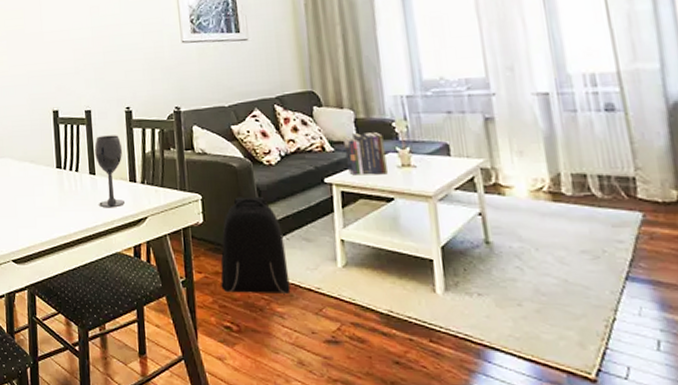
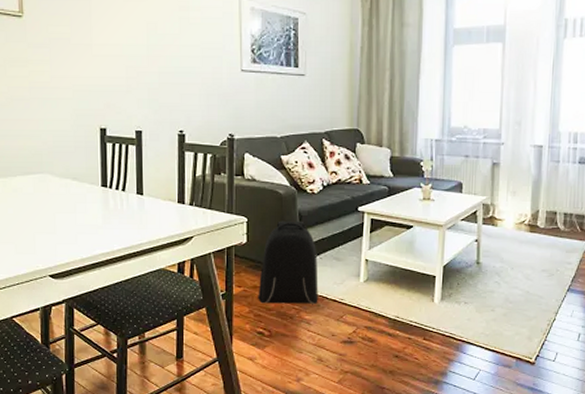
wine glass: present [94,135,125,208] -> none [143,157,173,227]
books: present [343,132,388,176] -> none [378,169,412,206]

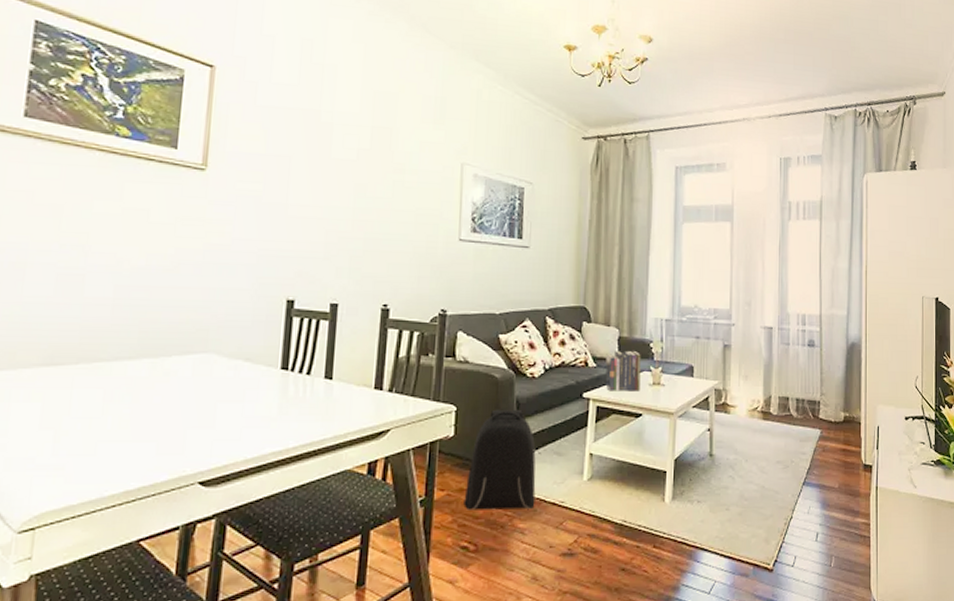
books: none [378,169,412,206] -> present [605,351,641,392]

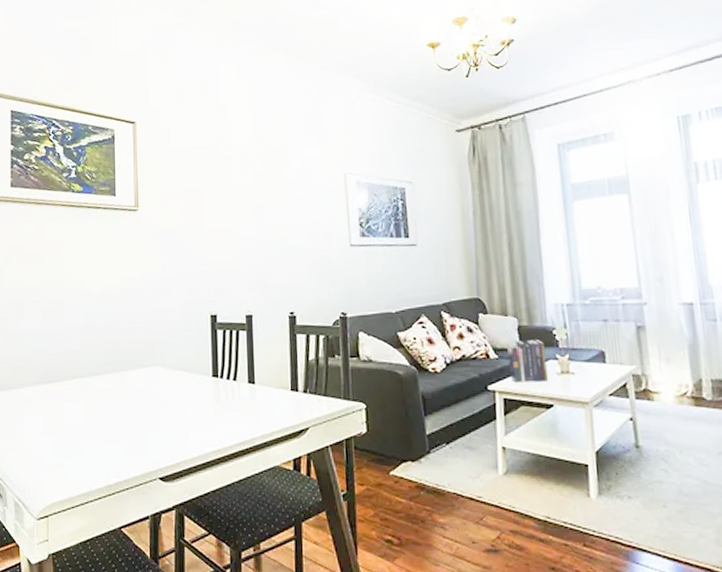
backpack: present [463,409,536,511] -> none [383,404,452,505]

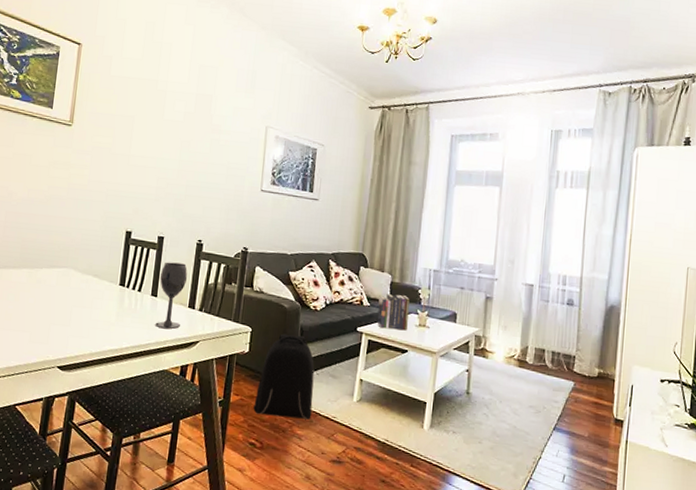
wine glass: none [254,341,285,419] -> present [155,262,188,329]
backpack: none [383,404,452,505] -> present [253,333,315,420]

